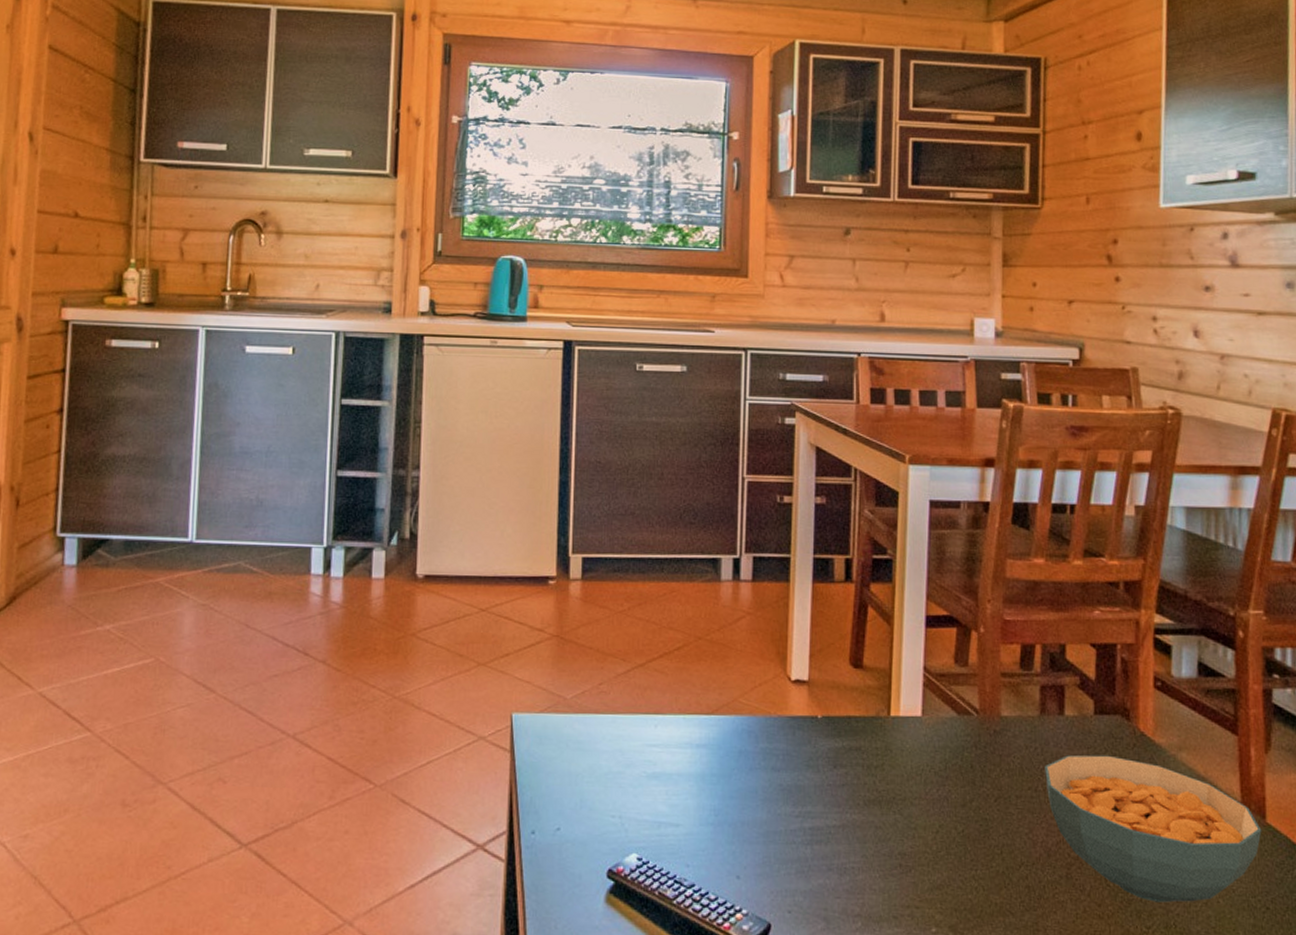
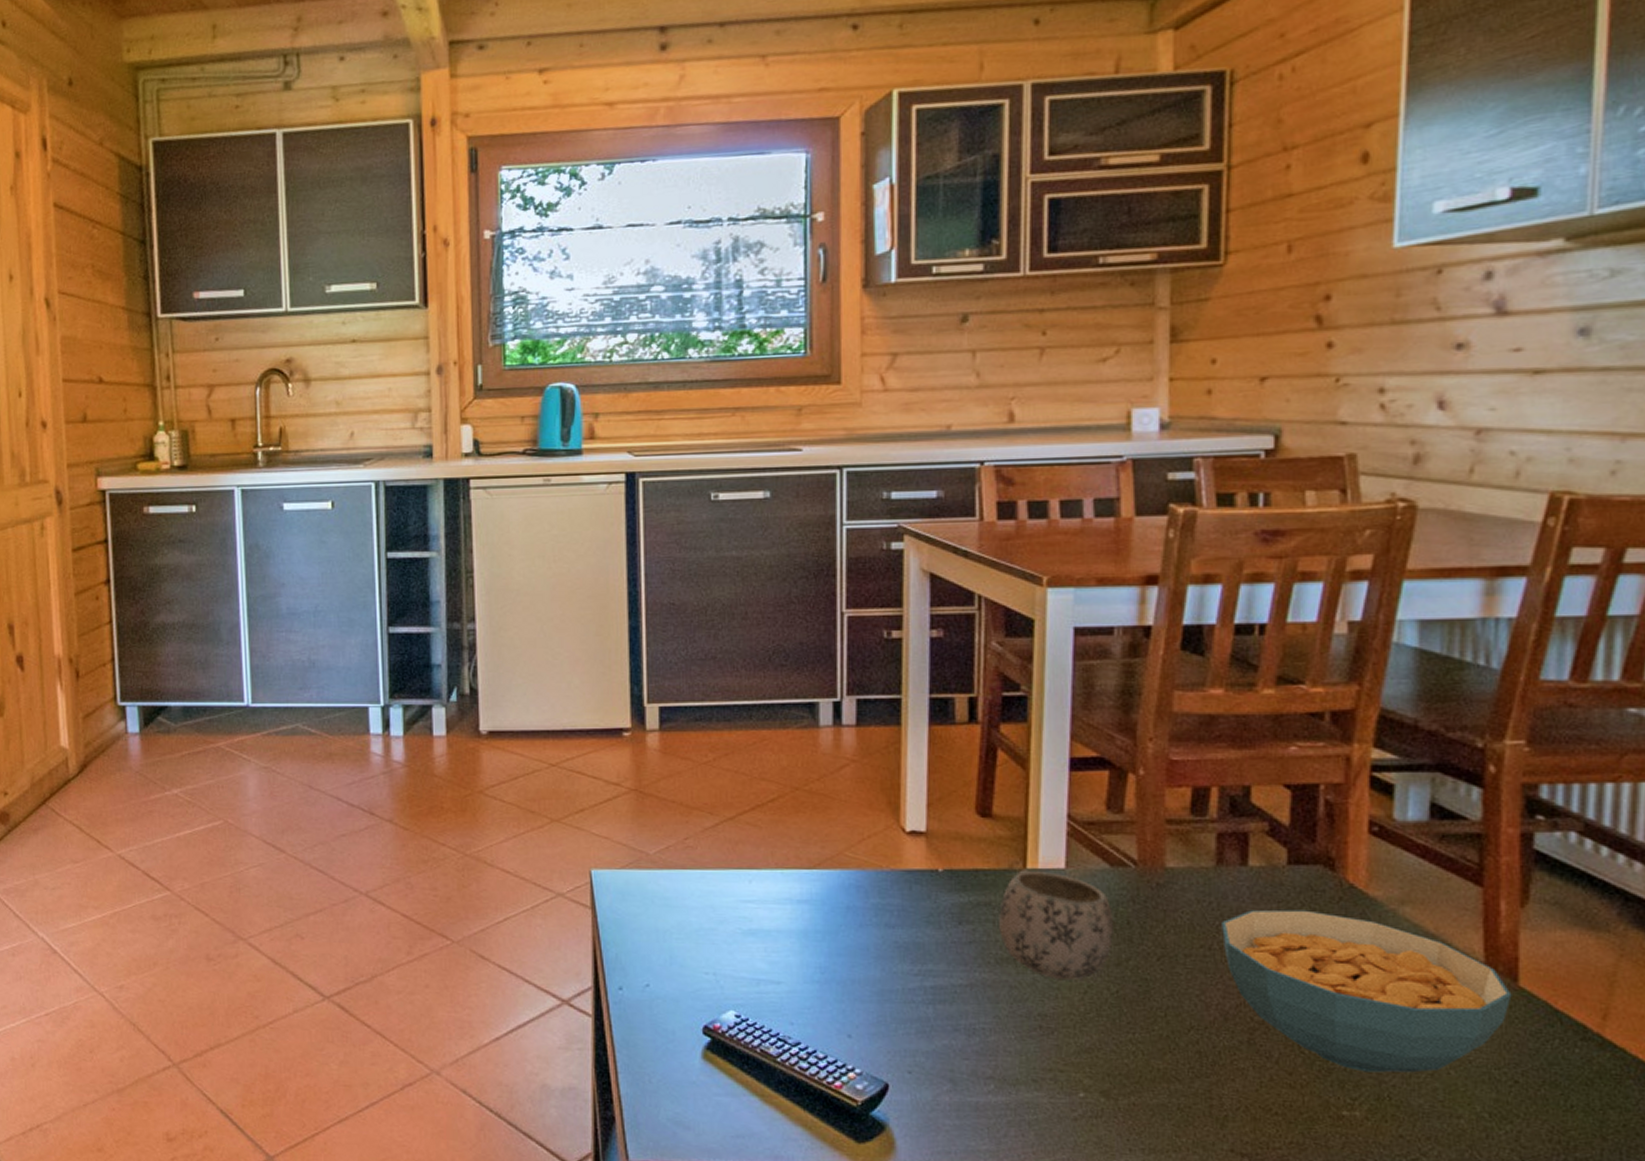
mug: none [867,717,960,821] -> present [999,870,1113,981]

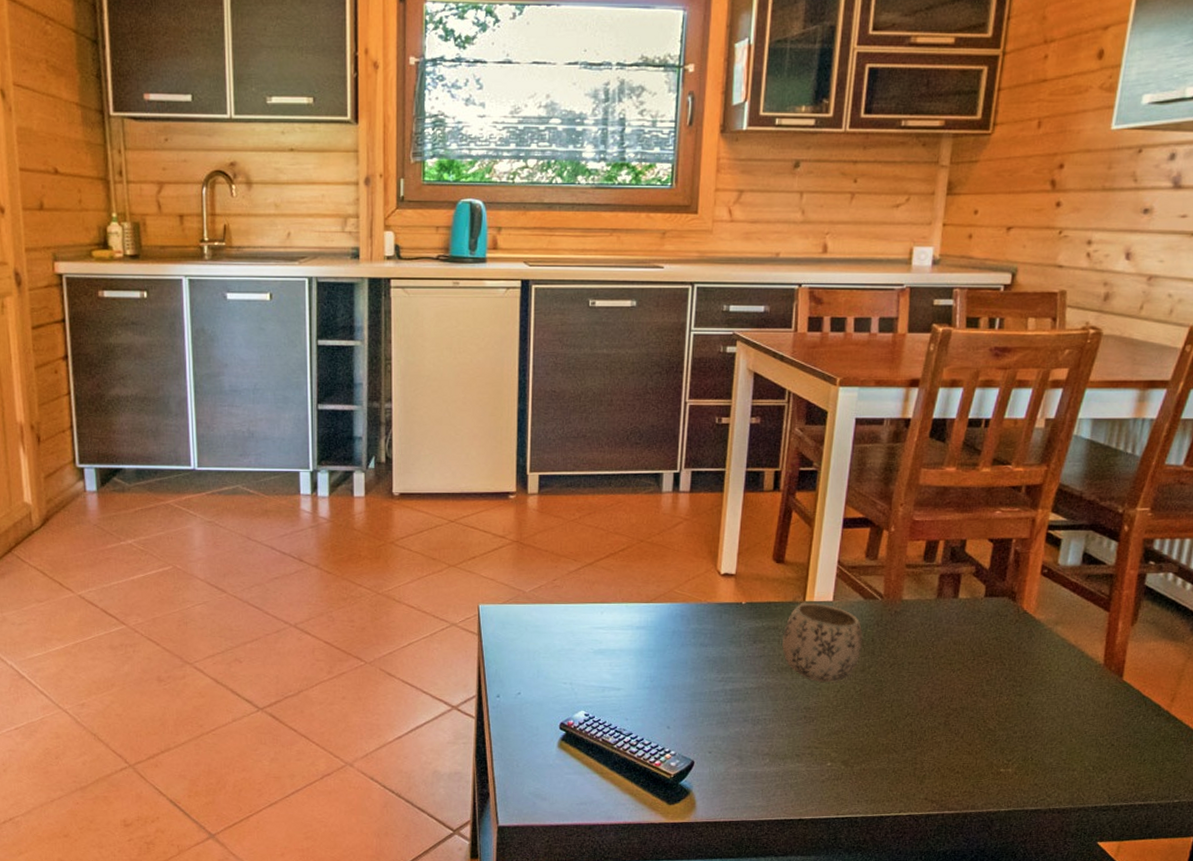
cereal bowl: present [1222,909,1512,1073] -> none [935,629,1118,742]

